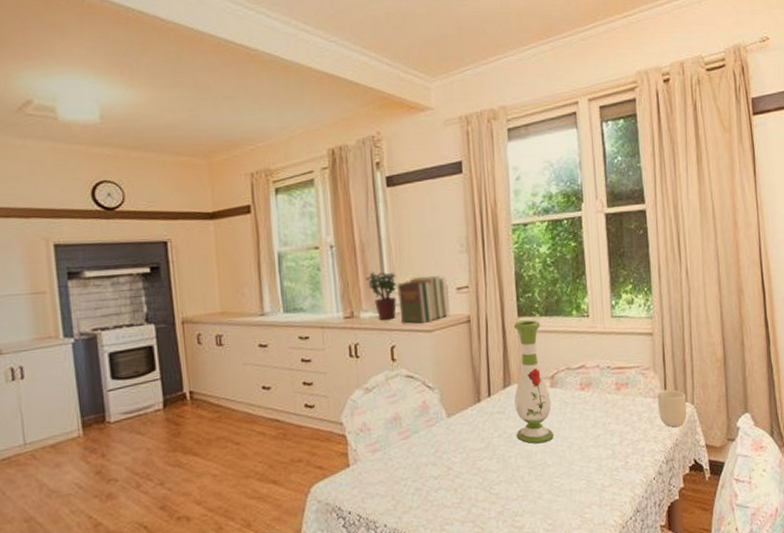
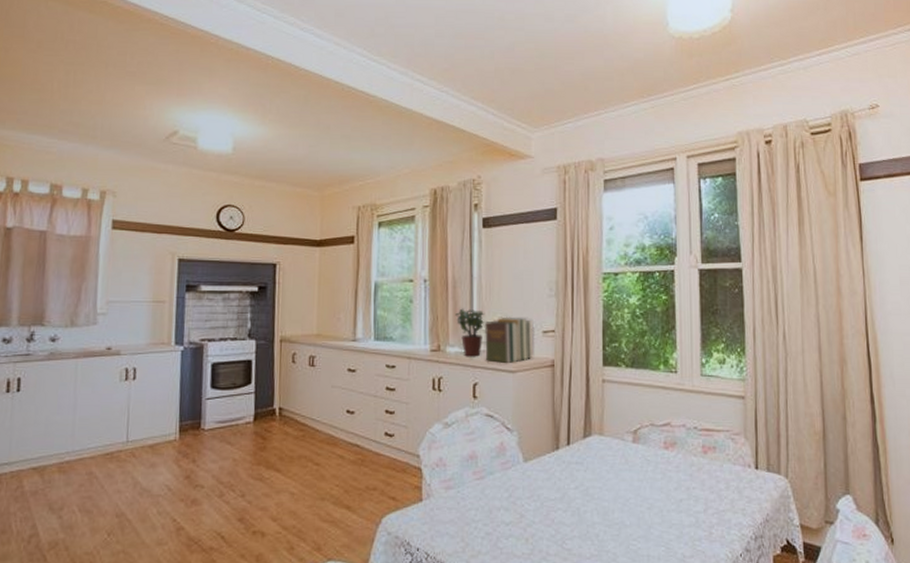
vase: present [513,320,554,444] -> none [593,370,633,501]
cup: present [657,389,687,428] -> none [747,459,780,501]

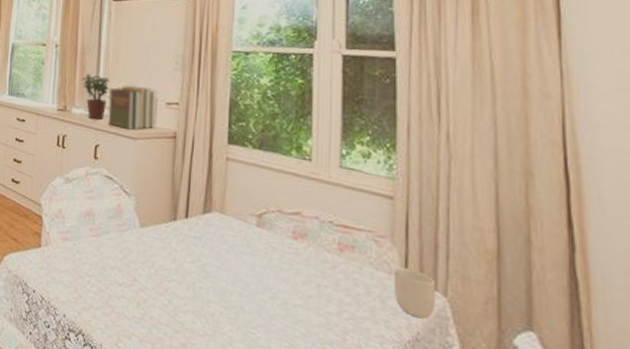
cup: none [747,459,780,501] -> present [393,266,436,319]

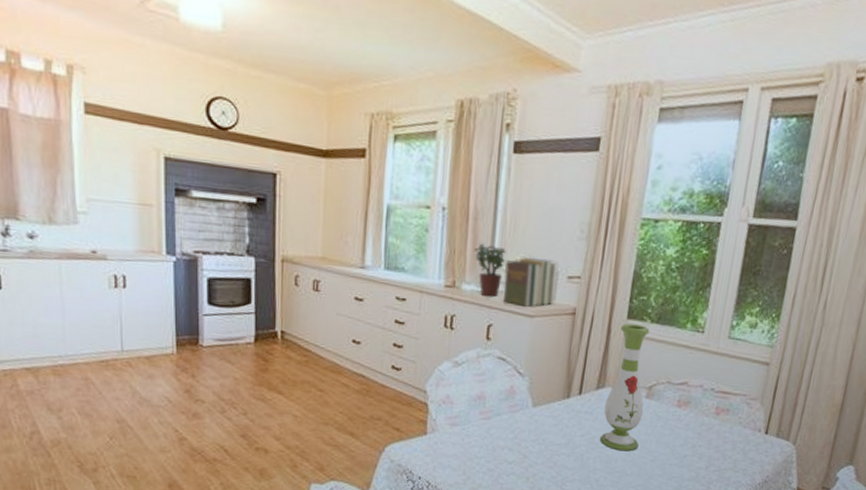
vase: none [210,148,256,285] -> present [599,323,650,452]
cup: present [393,266,436,319] -> none [754,424,790,465]

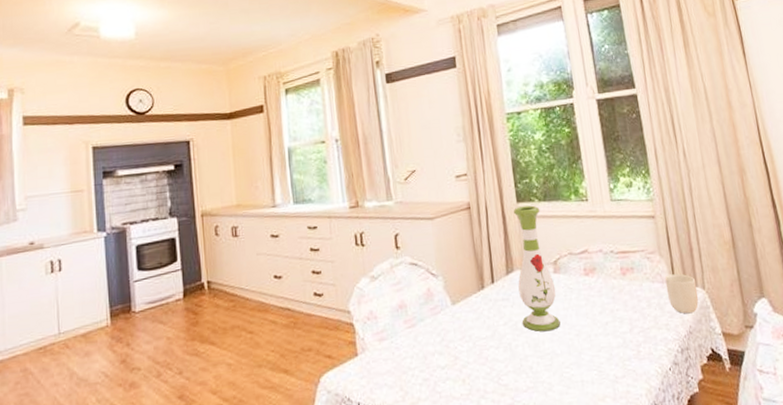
potted plant: present [474,243,506,298] -> none [369,163,399,210]
books: present [503,256,558,308] -> none [398,165,449,213]
cup: none [754,424,790,465] -> present [664,273,699,314]

